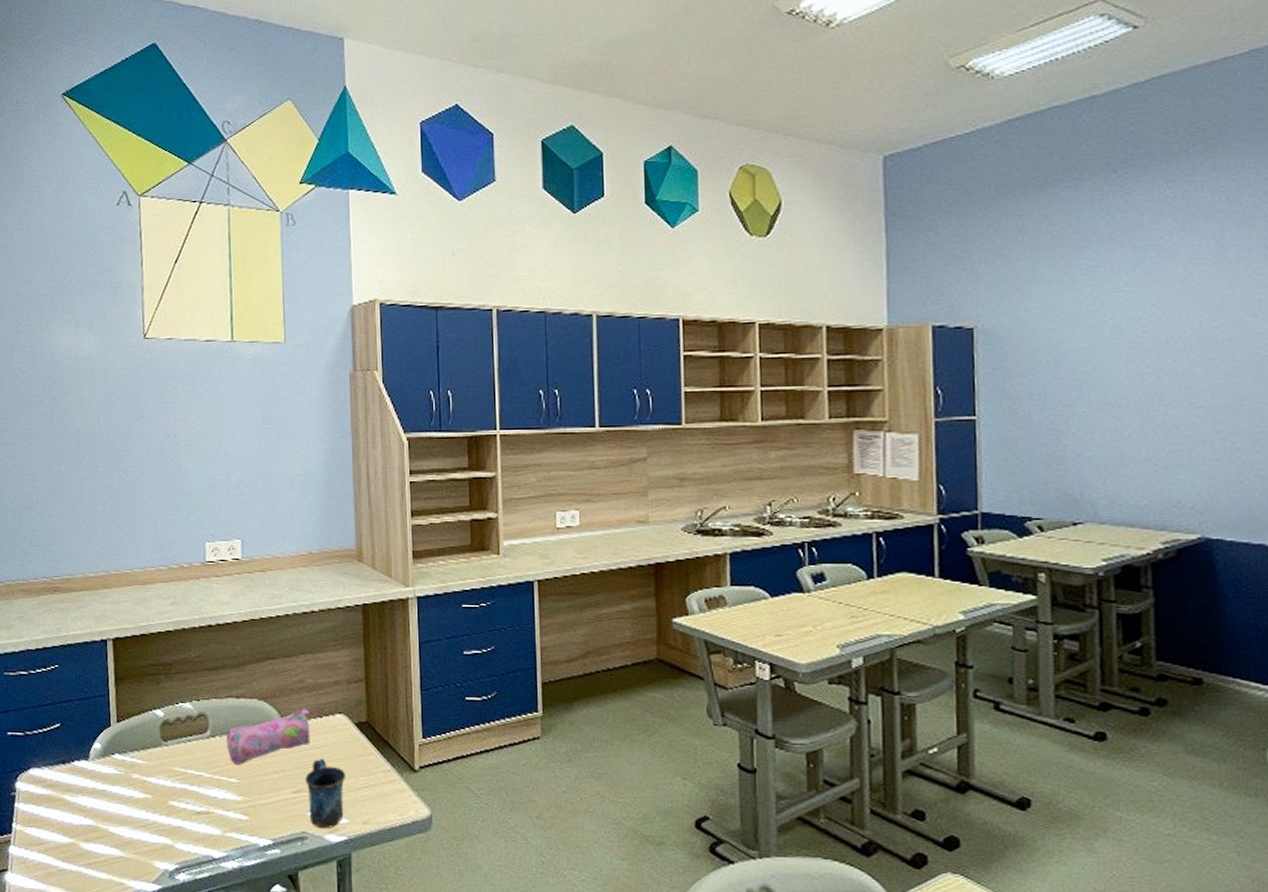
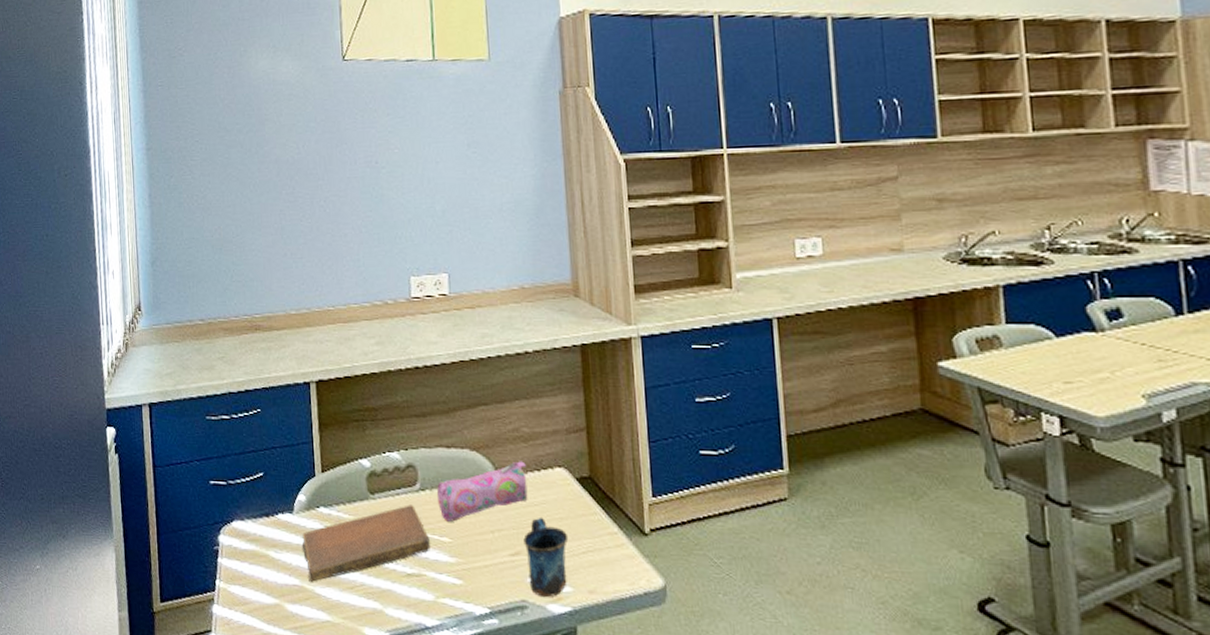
notebook: none [97,750,219,822] -> present [302,504,430,582]

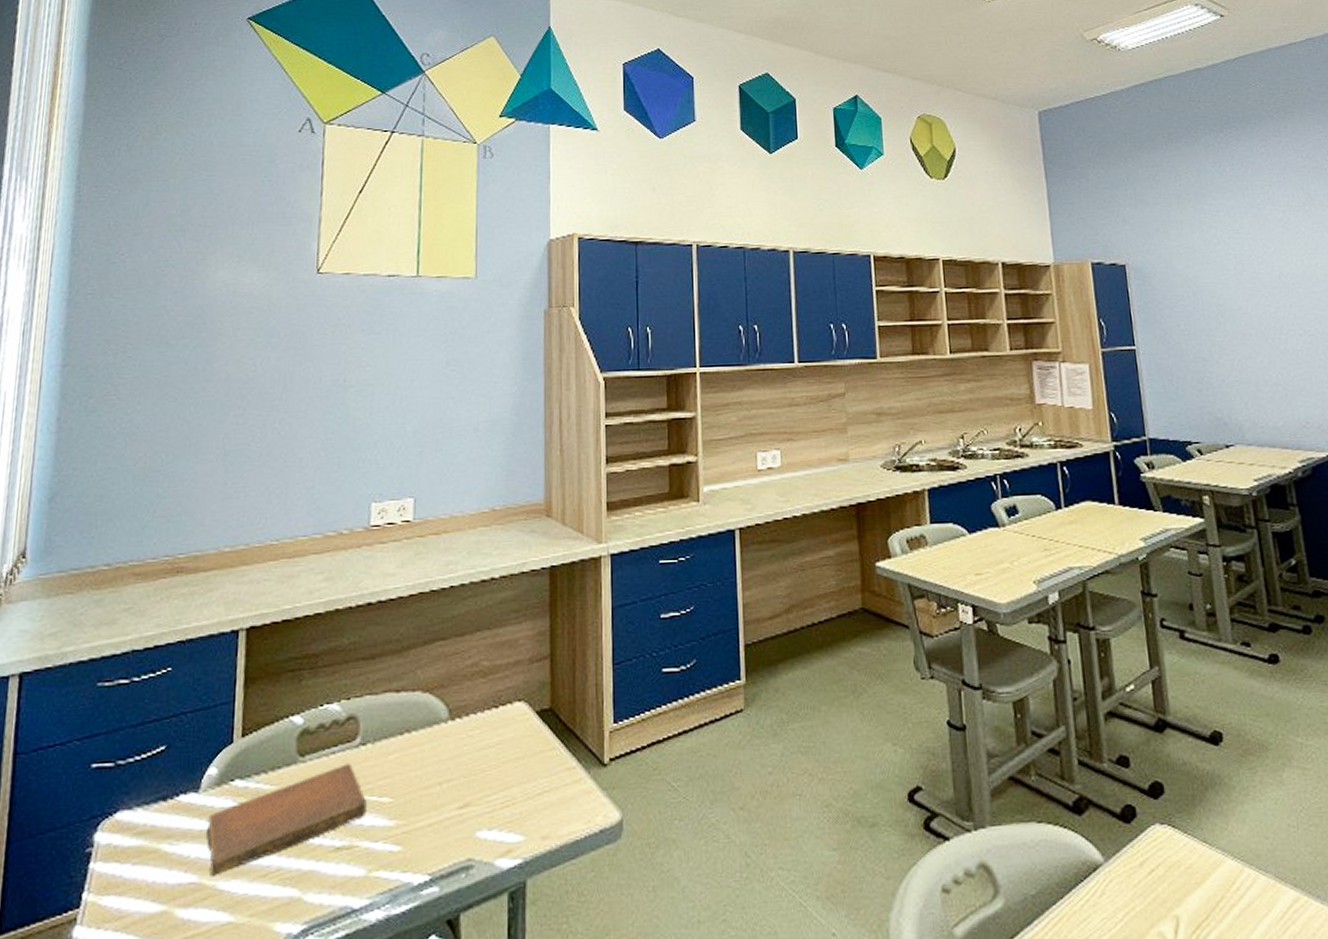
pencil case: present [436,461,528,522] -> none [379,698,483,778]
mug: present [523,517,569,598] -> none [474,759,524,853]

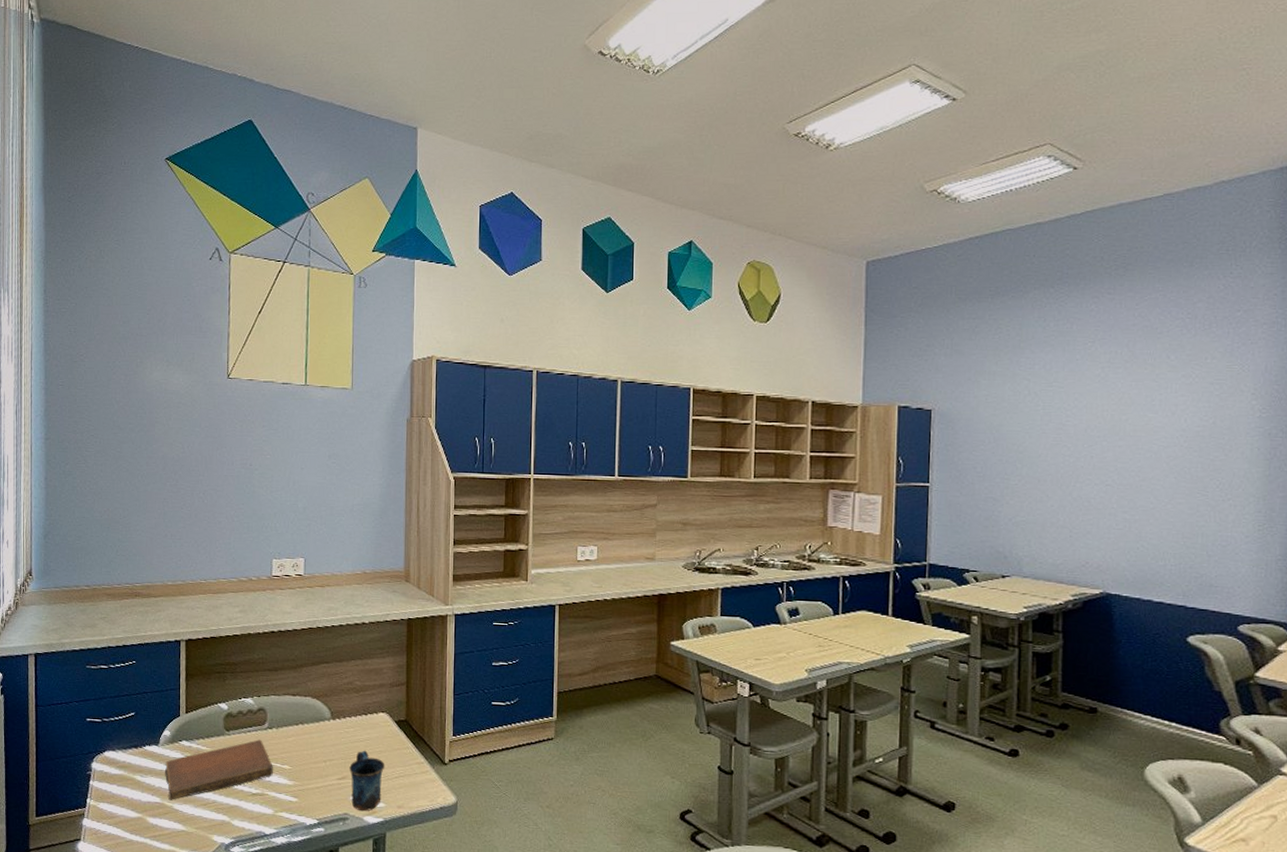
mug: none [474,759,524,853] -> present [349,750,385,812]

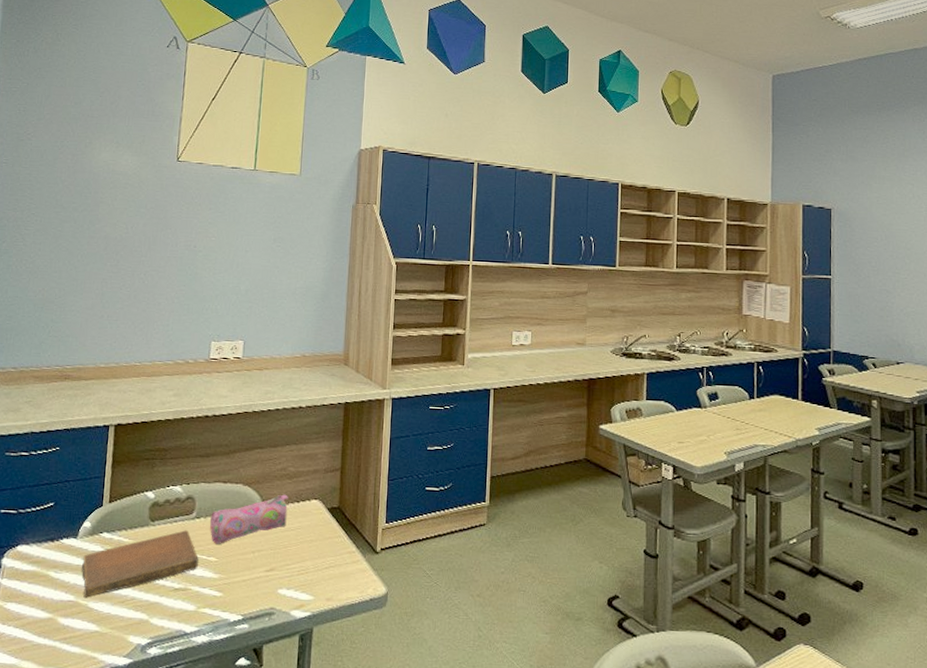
pencil case: none [281,707,356,753] -> present [209,494,288,544]
mug: present [349,750,385,812] -> none [278,539,316,606]

